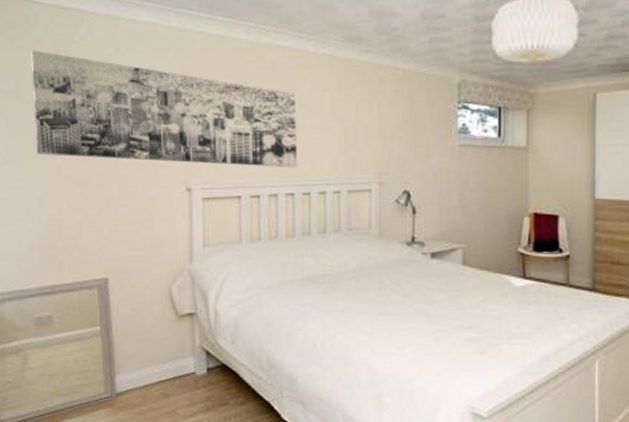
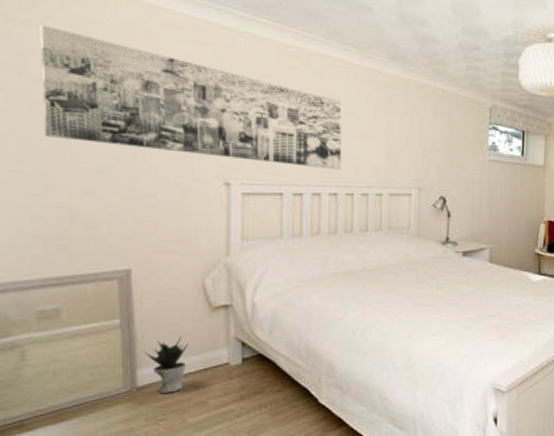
potted plant: none [120,344,159,400] -> present [143,336,189,393]

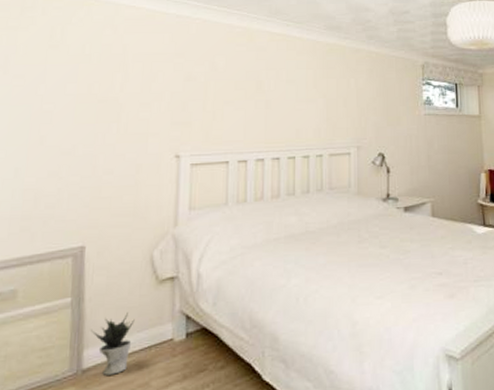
wall art: present [40,24,342,170] -> none [19,29,284,136]

